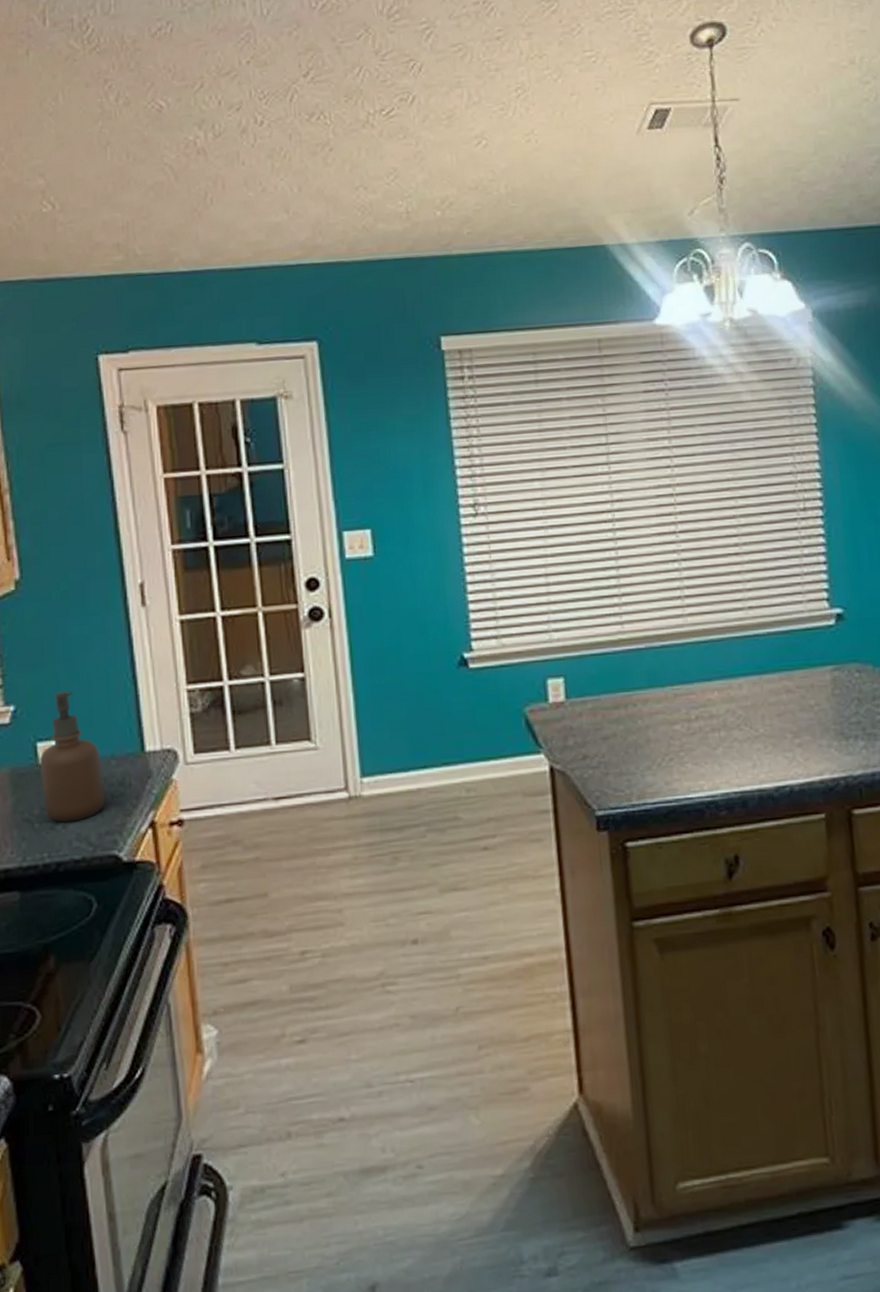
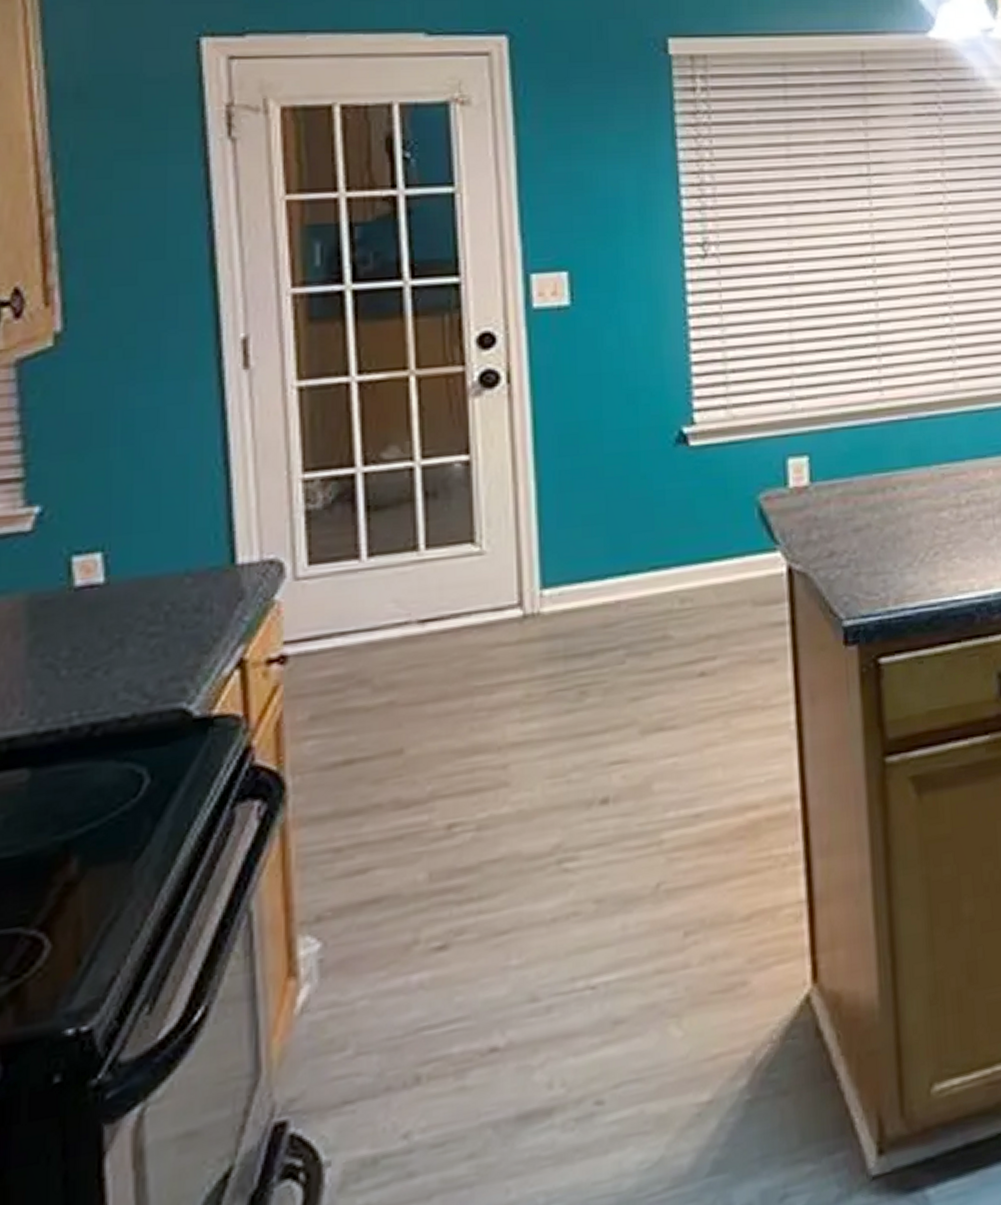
soap dispenser: present [39,690,106,823] -> none [74,483,173,667]

